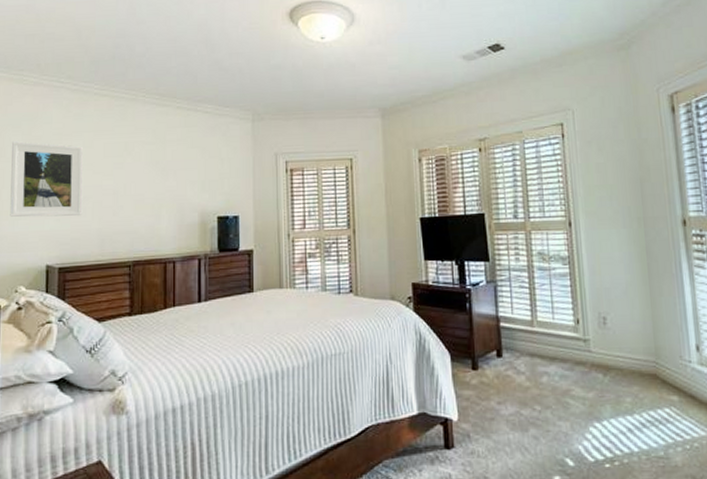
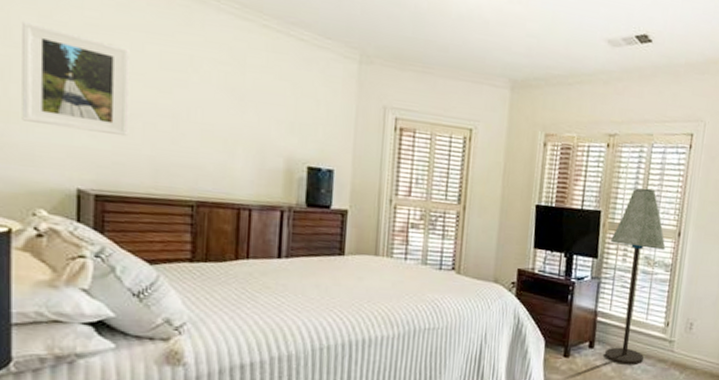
floor lamp: none [498,183,558,372] -> present [605,188,666,365]

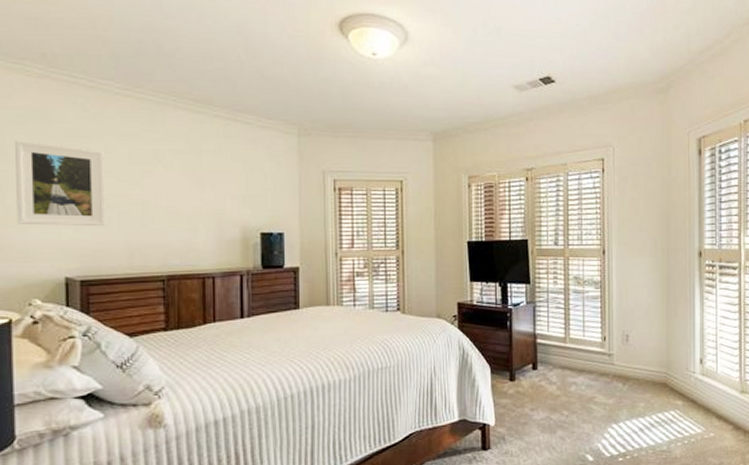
floor lamp: present [605,188,666,365] -> none [539,213,593,382]

